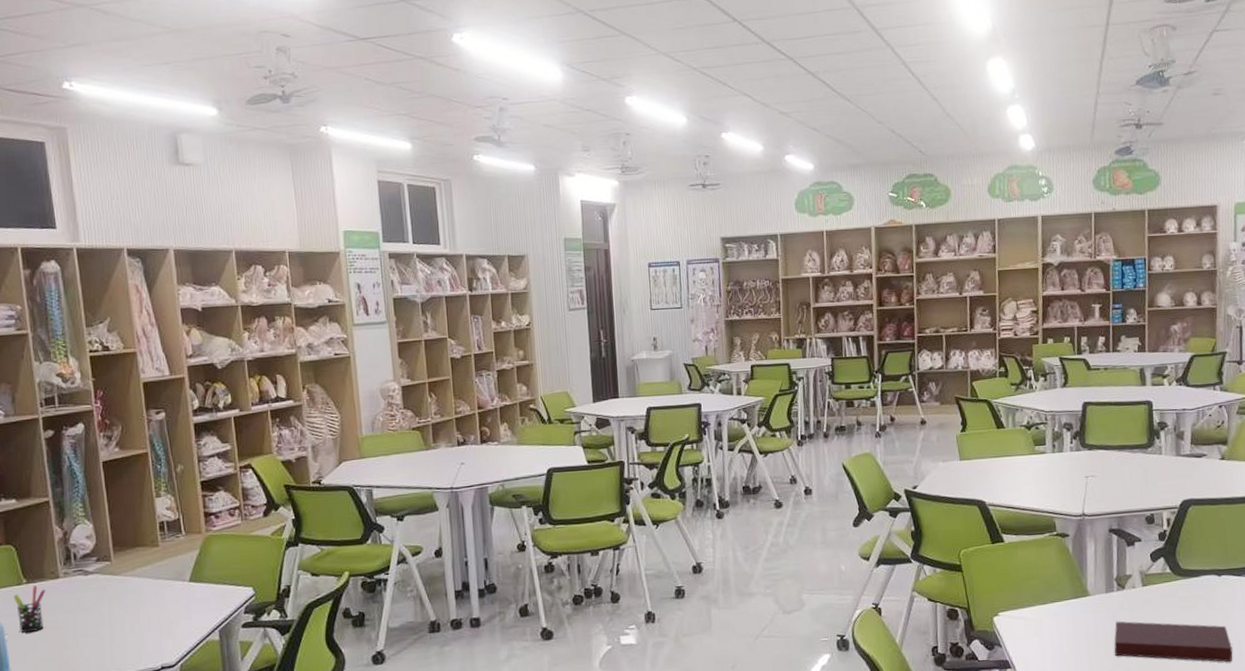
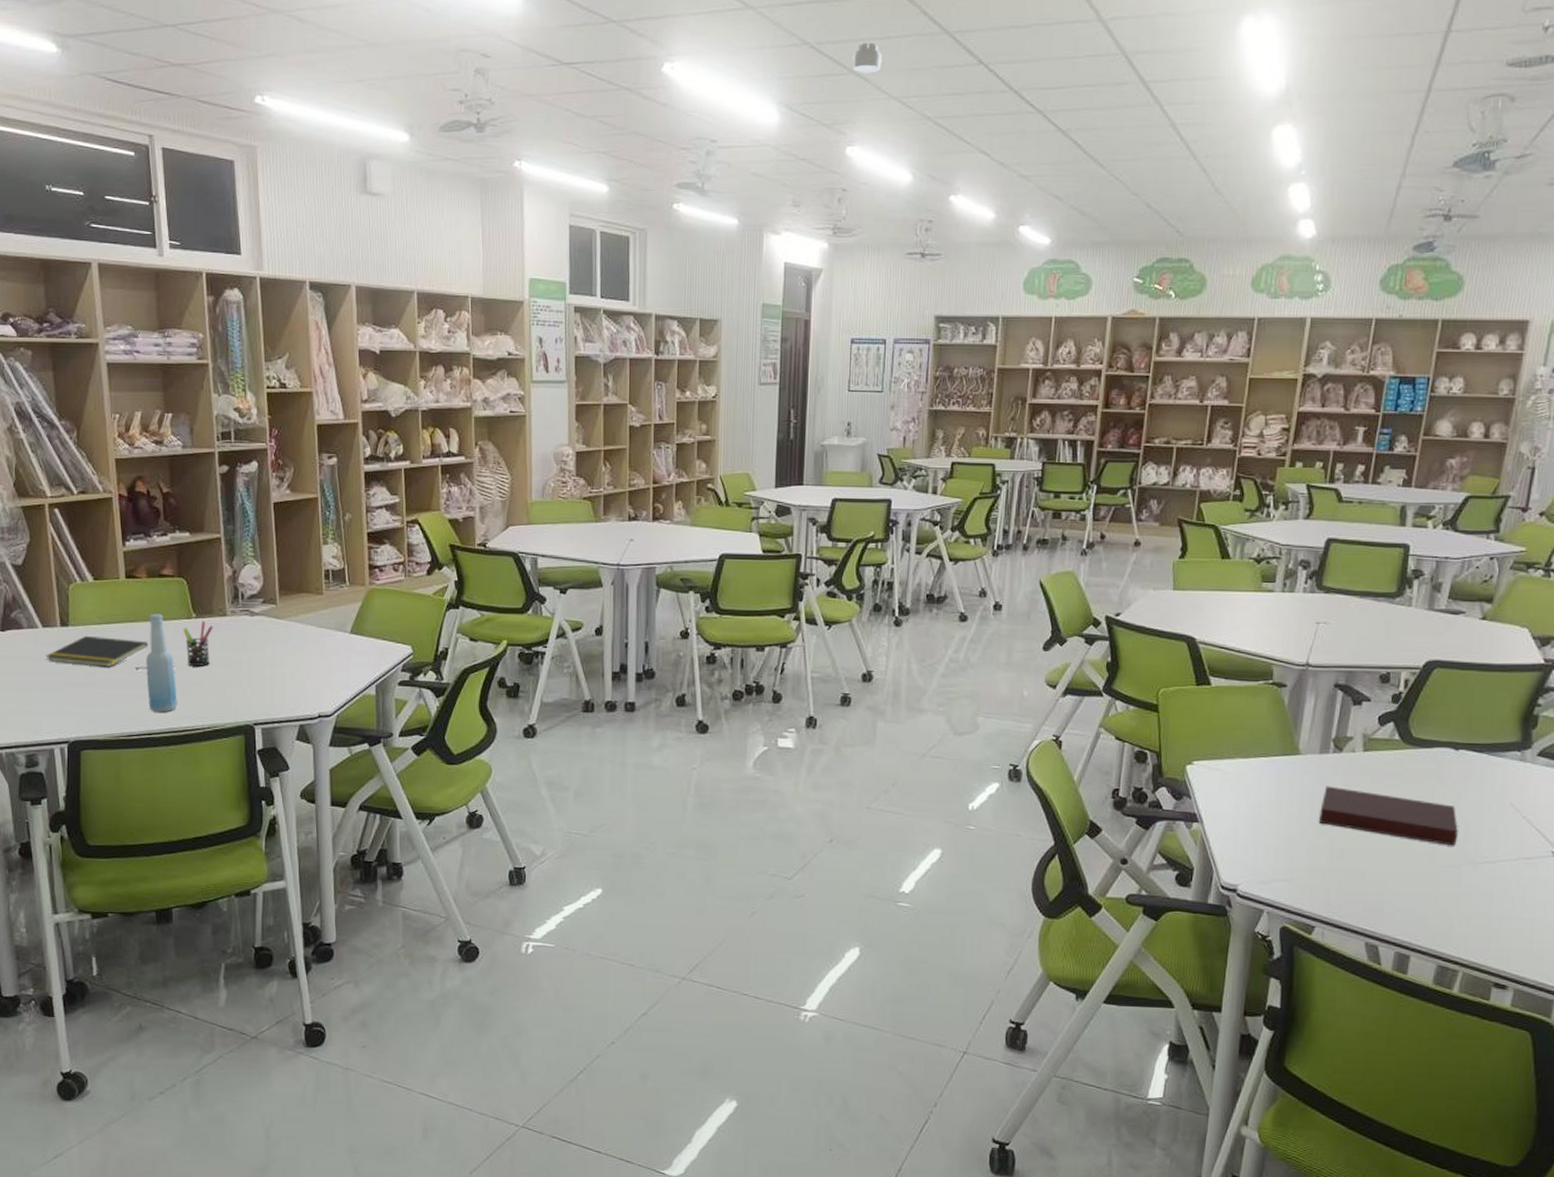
smoke detector: none [622,8,649,34] -> present [852,42,882,74]

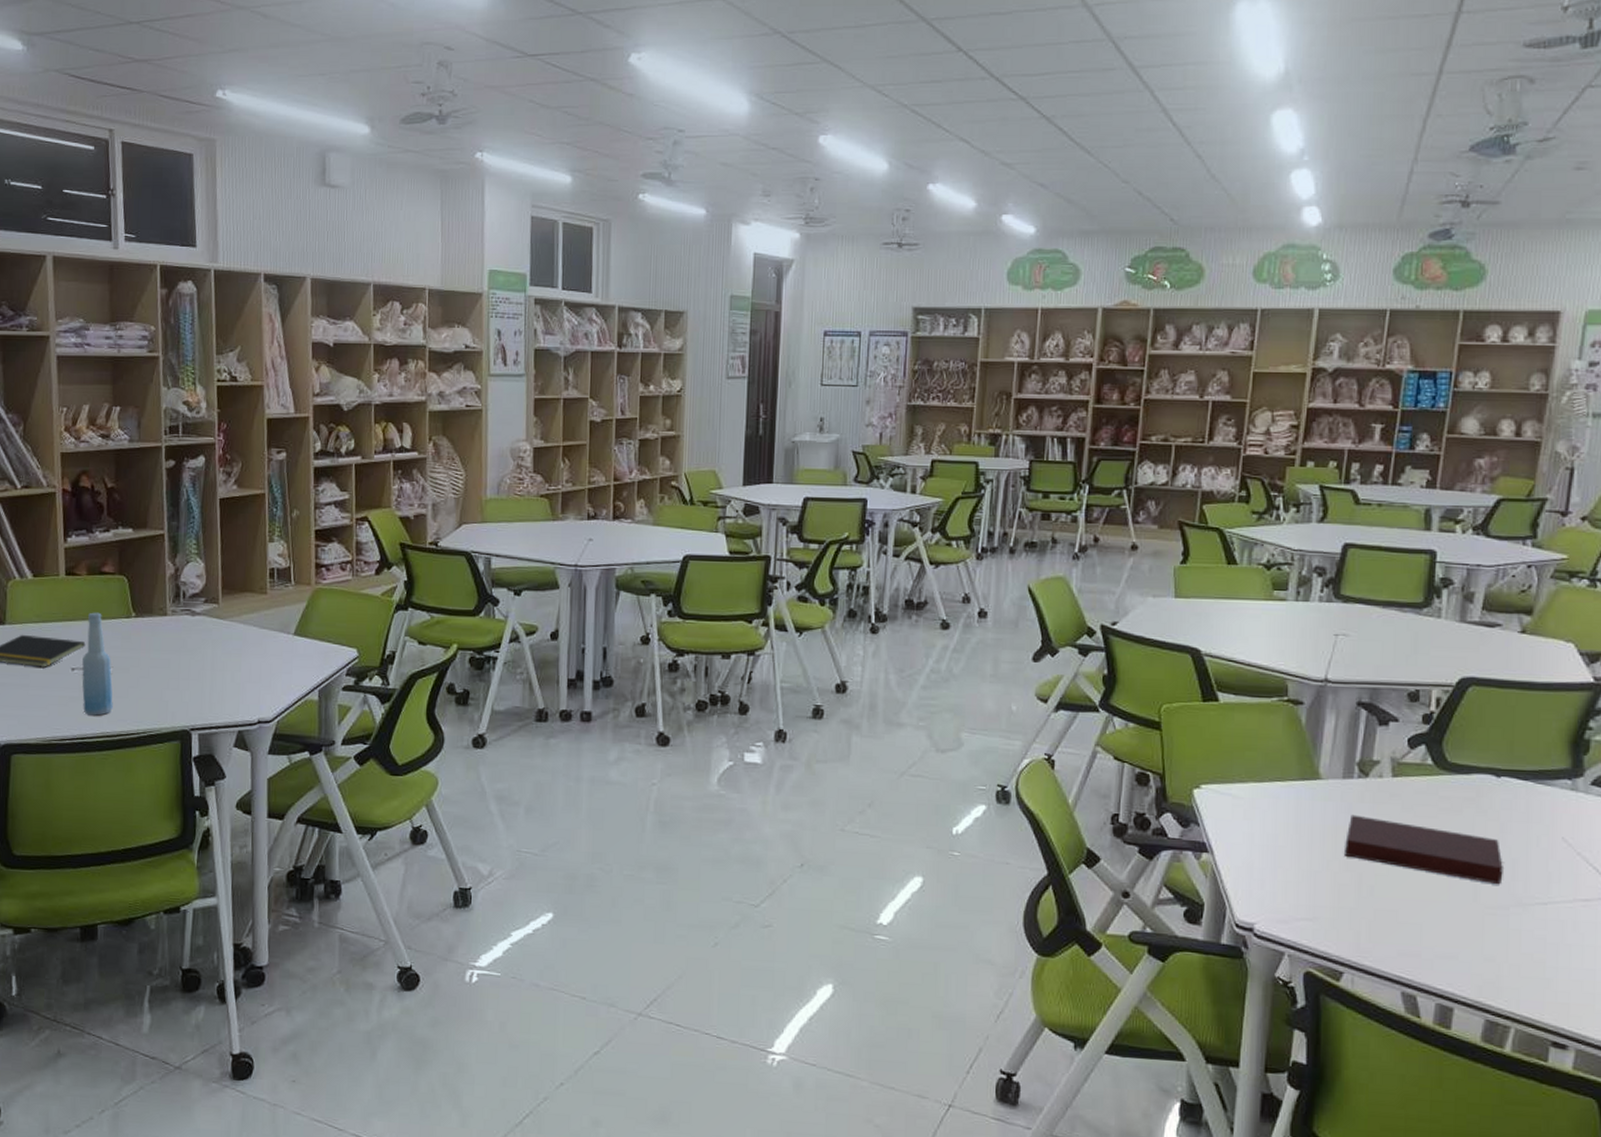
pen holder: present [183,621,213,666] -> none [121,620,153,668]
smoke detector: present [852,42,882,74] -> none [826,31,856,62]

